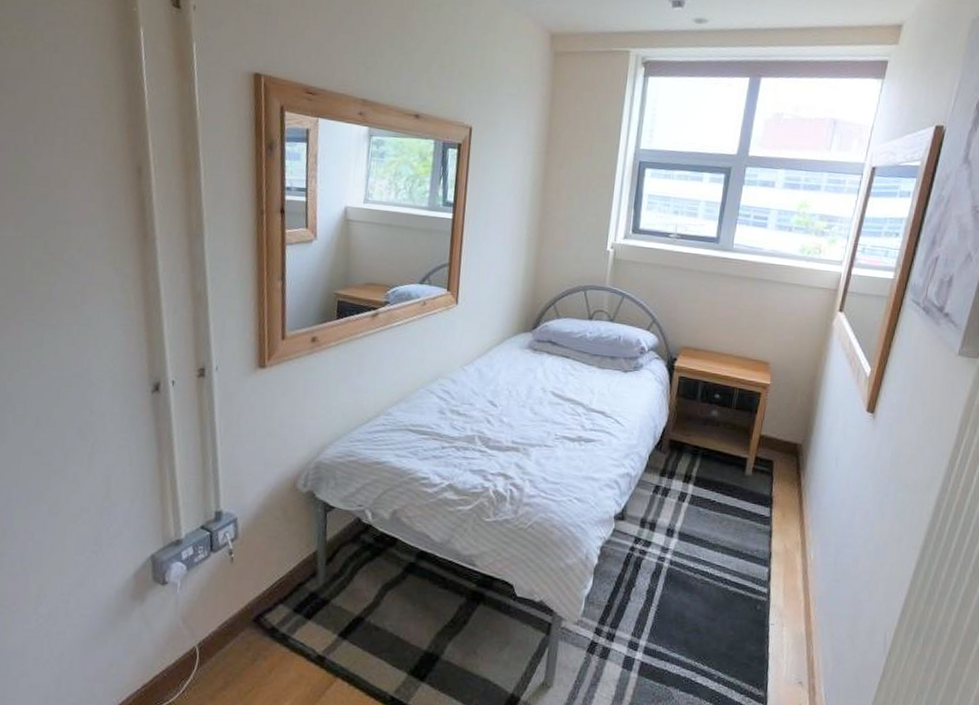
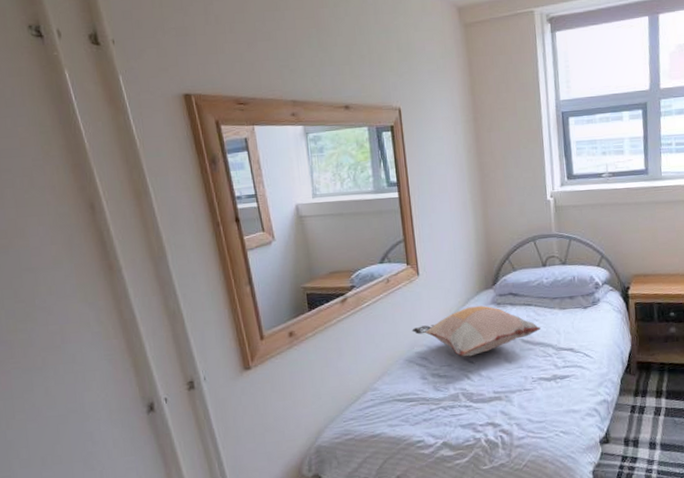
decorative pillow: none [439,347,575,400] -> present [412,305,541,357]

